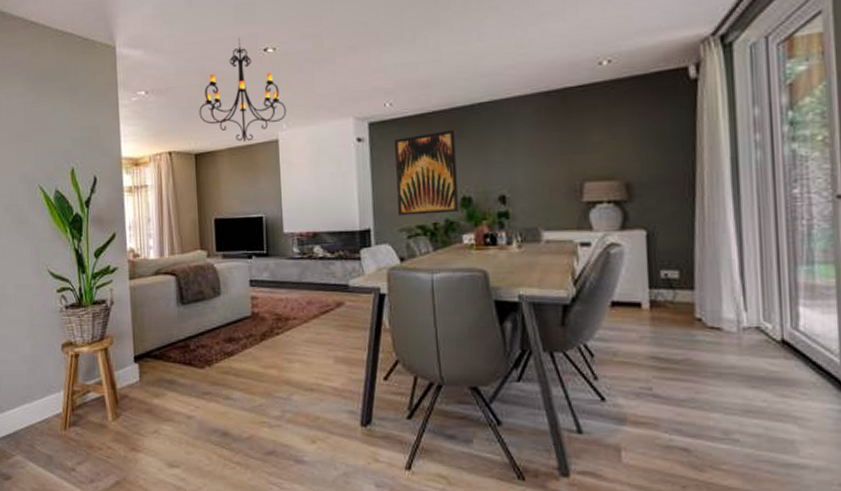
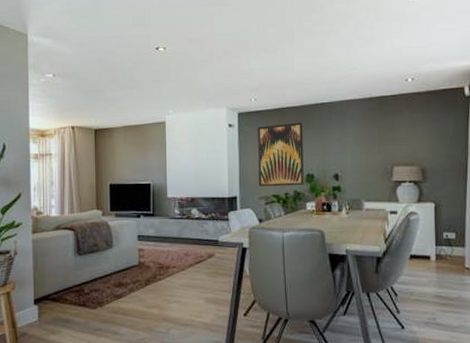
chandelier: present [199,37,287,142] -> none [99,36,173,122]

